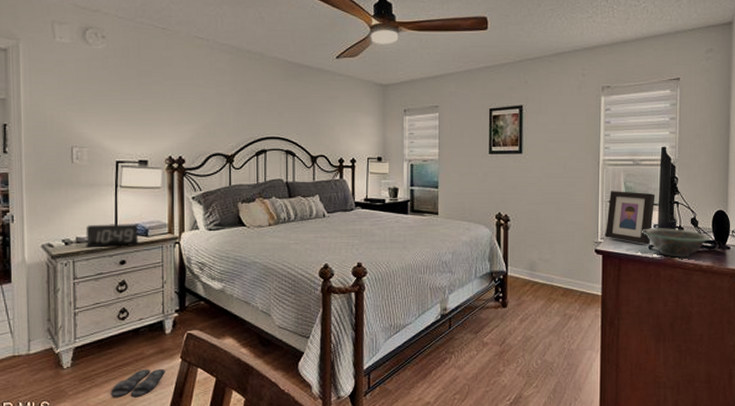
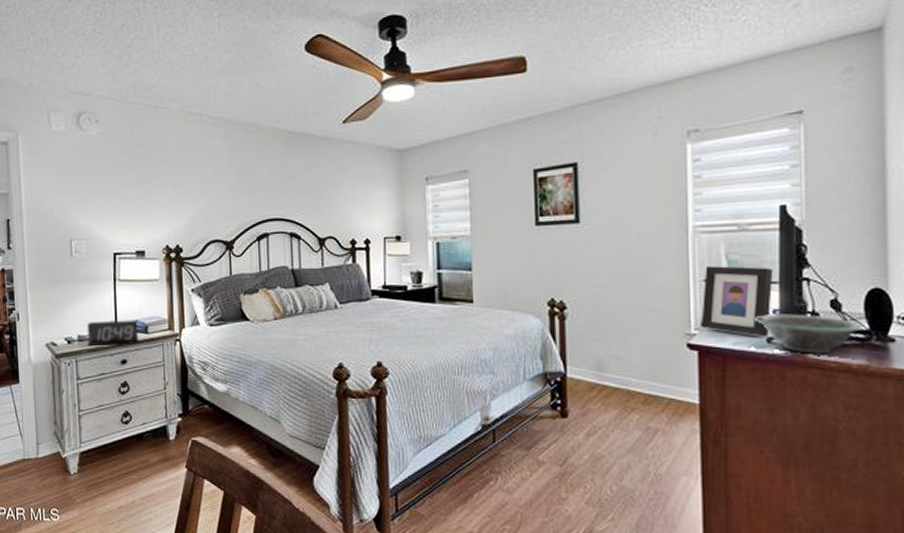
slippers: present [111,368,165,398] -> none [117,478,171,509]

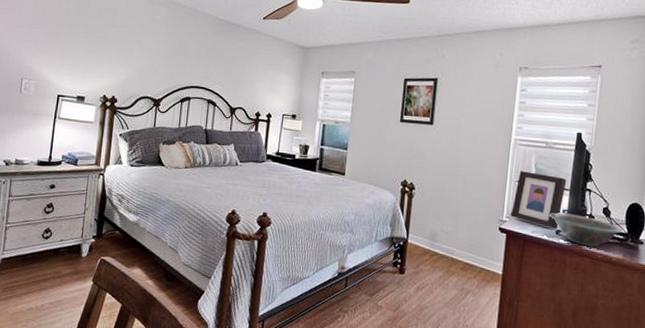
alarm clock: present [86,320,139,347] -> none [23,149,70,173]

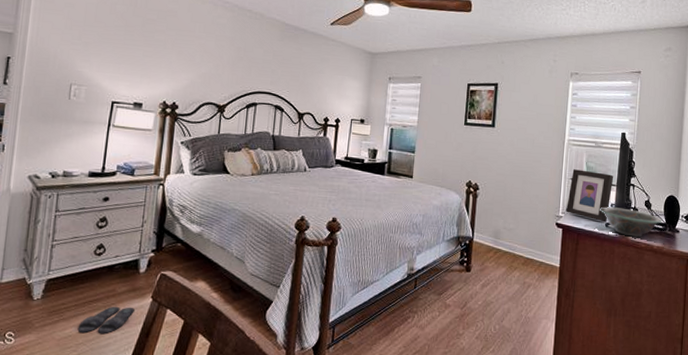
slippers: none [28,286,77,312] -> present [77,306,135,335]

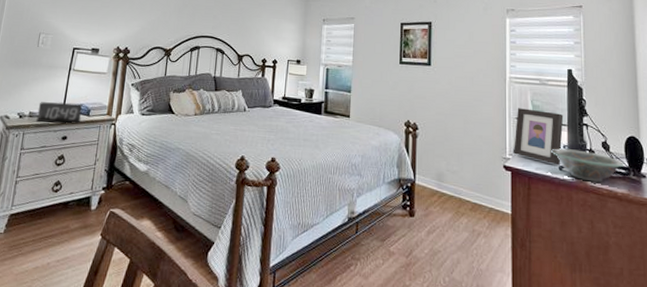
alarm clock: none [72,160,126,184] -> present [36,102,83,124]
slippers: present [77,306,135,335] -> none [33,242,85,271]

